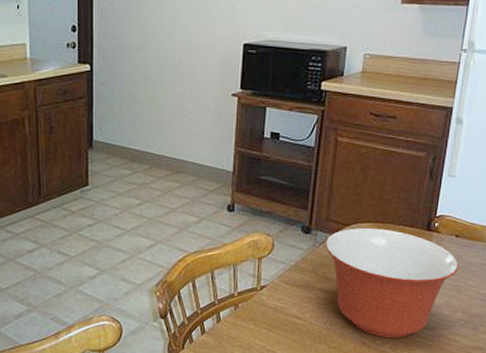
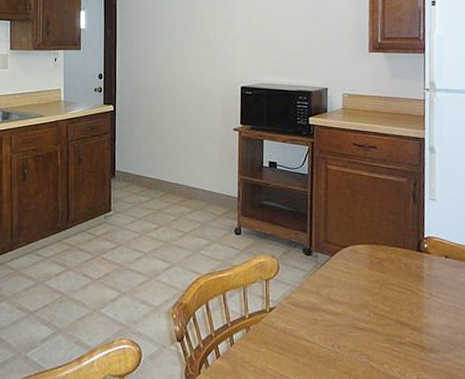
mixing bowl: present [324,228,459,338] -> none [325,250,453,362]

